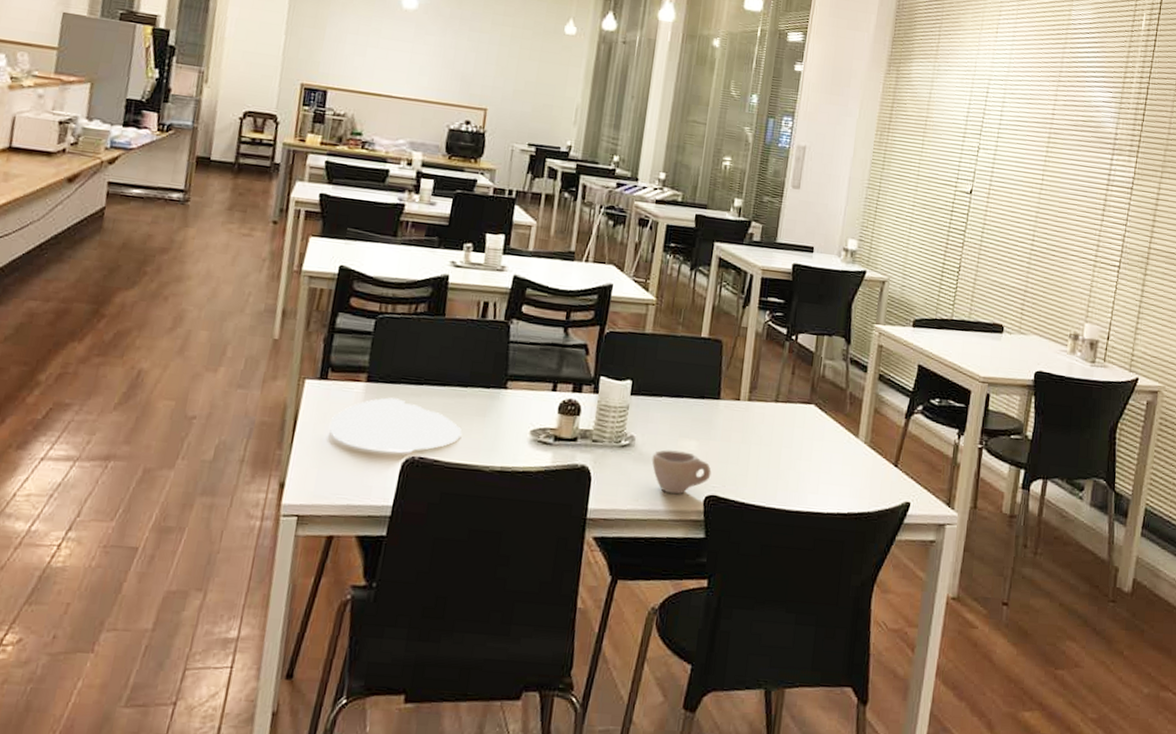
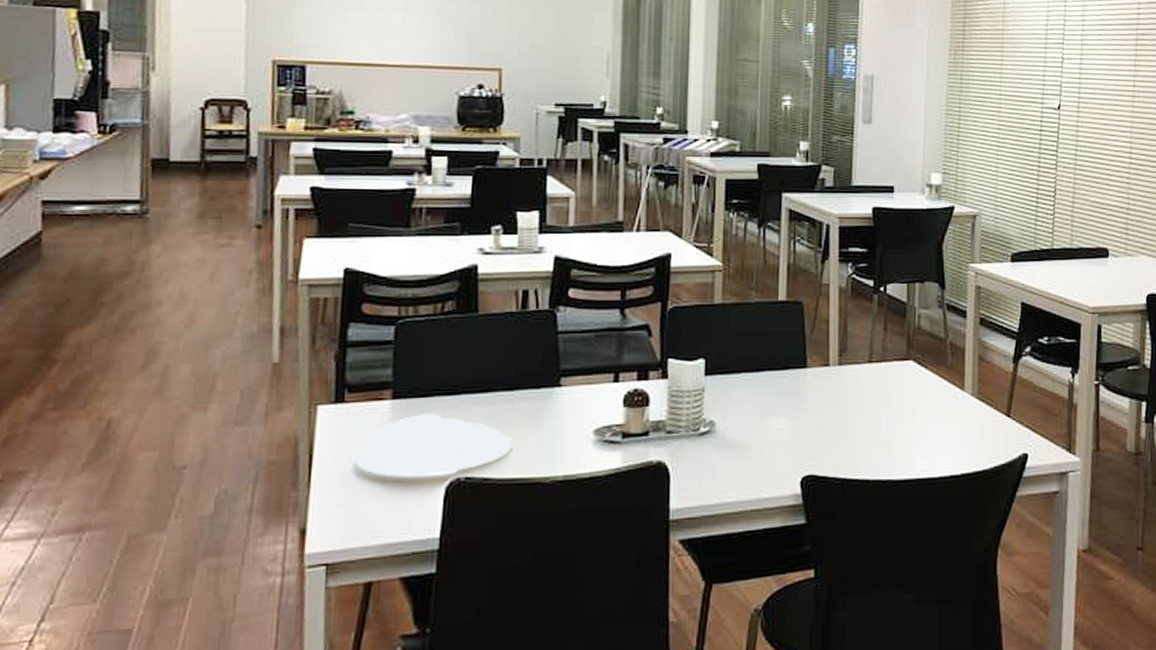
cup: present [652,450,712,495] -> none [737,431,806,480]

